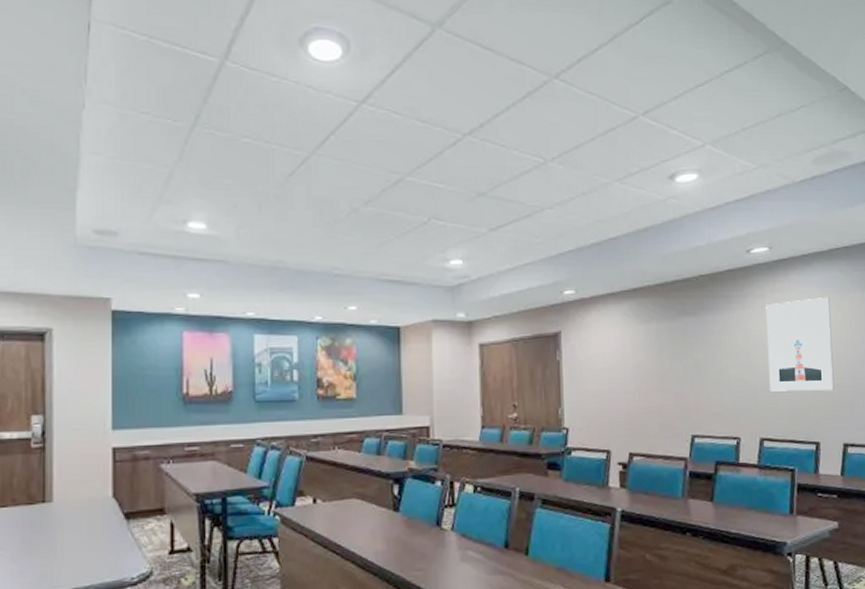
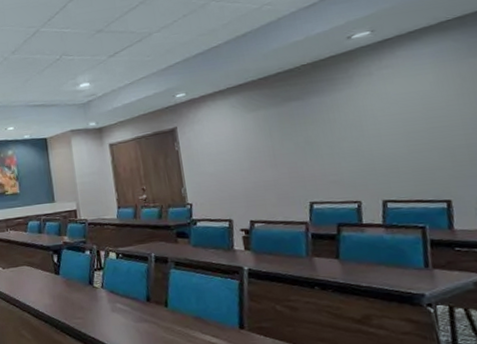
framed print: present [766,296,835,392] -> none [374,65,462,158]

